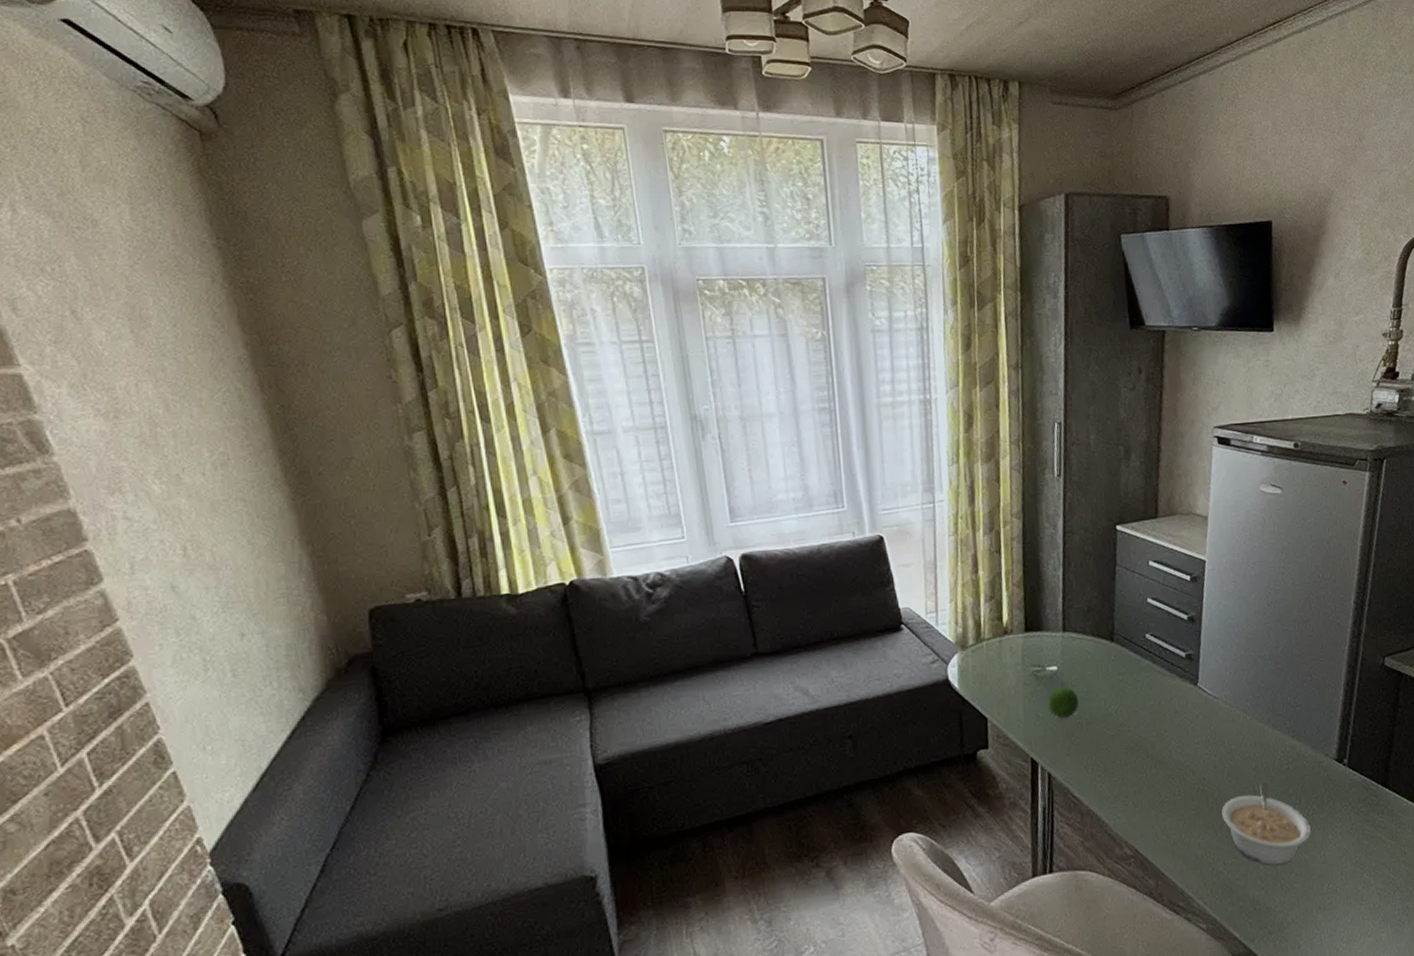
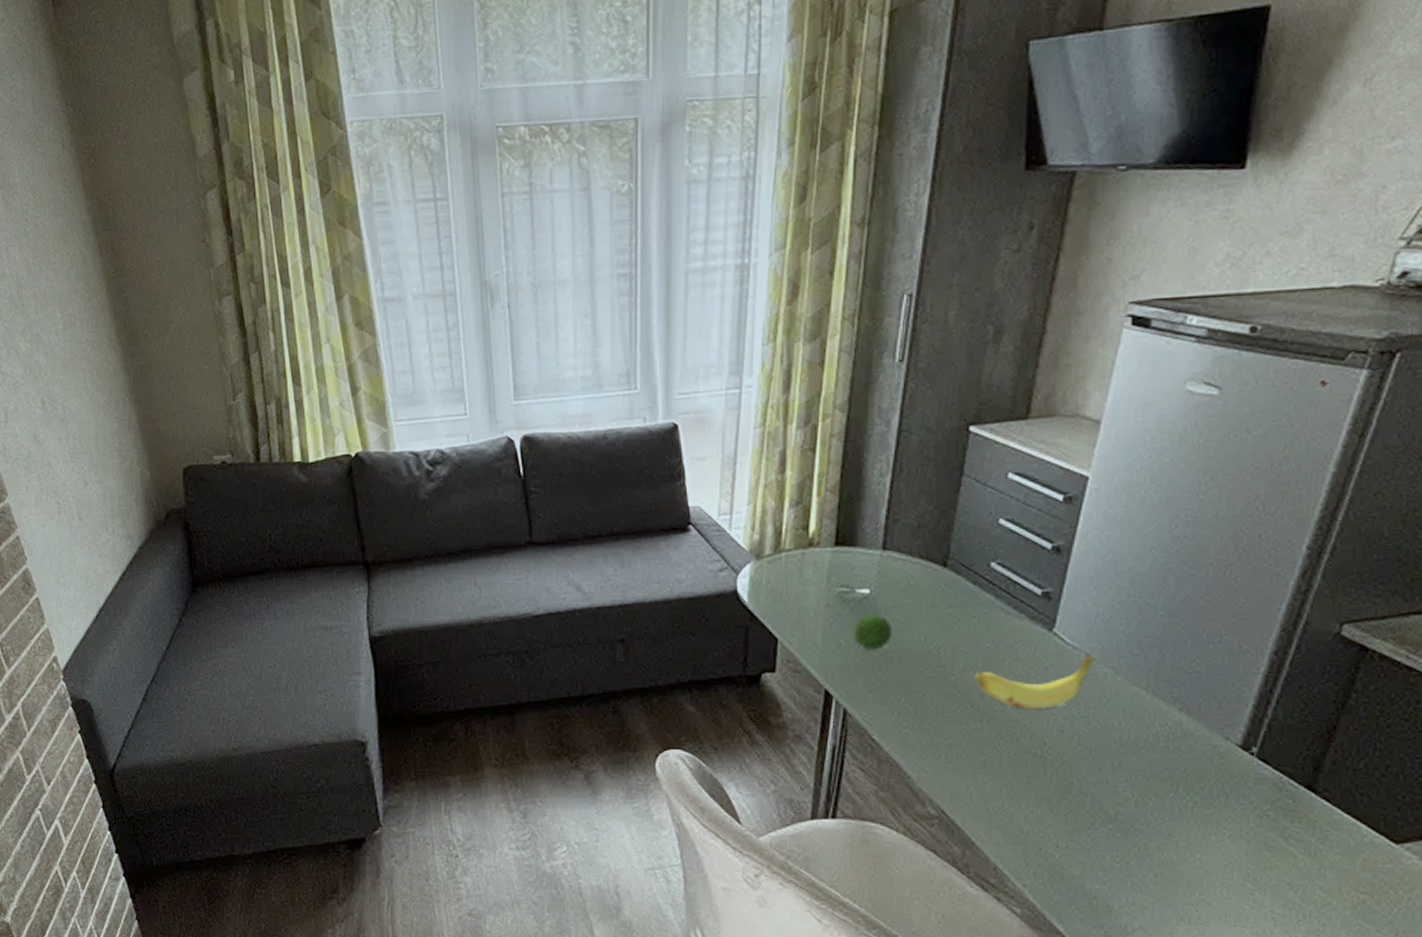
banana: none [1146,699,1229,753] -> present [975,652,1094,710]
legume: present [1221,782,1311,866] -> none [1063,759,1186,860]

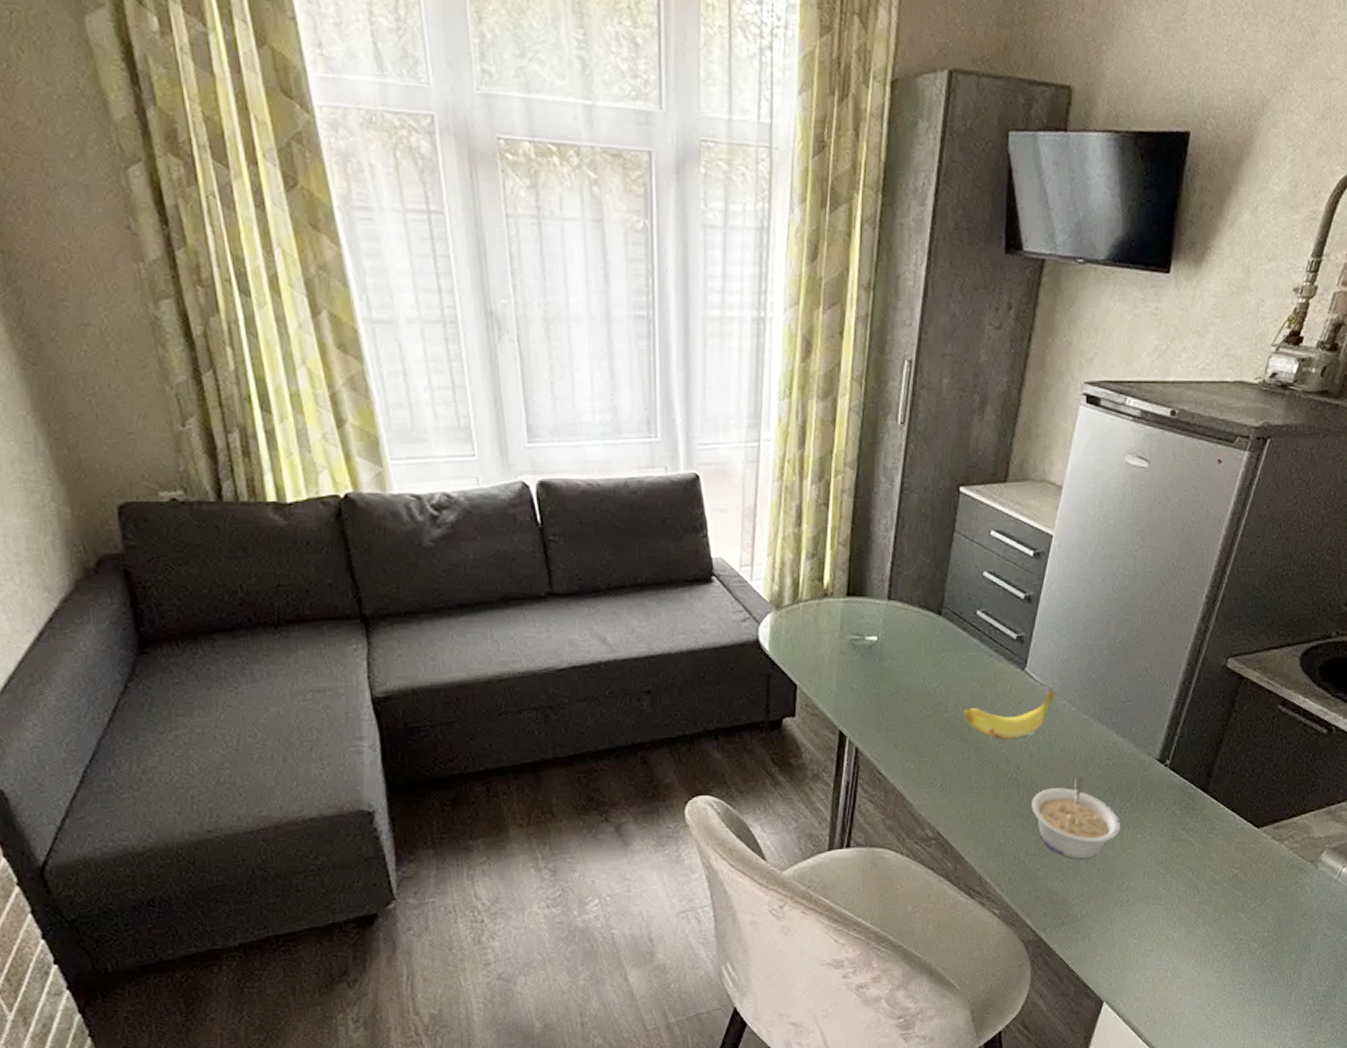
fruit: present [853,613,891,650] -> none [863,658,896,693]
legume: none [1063,759,1186,860] -> present [1032,776,1120,859]

